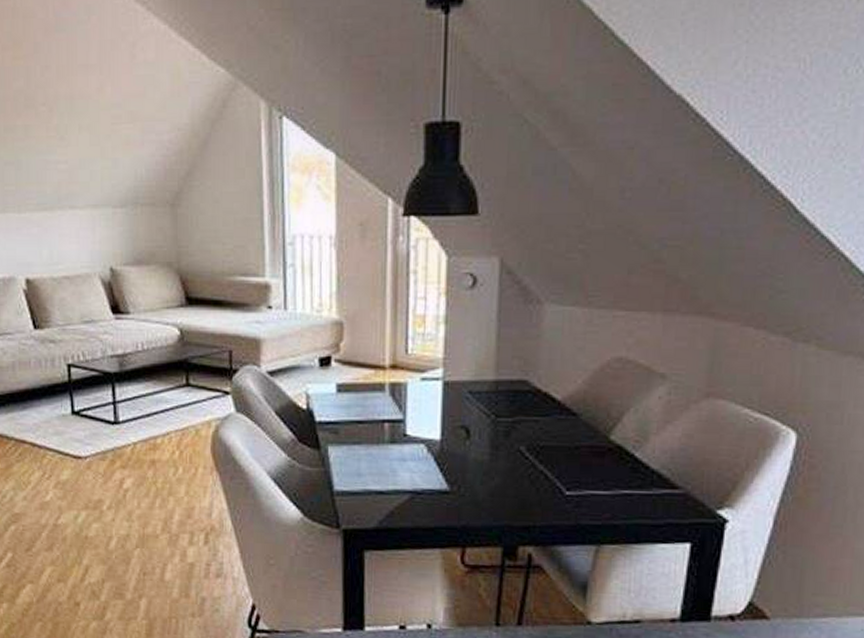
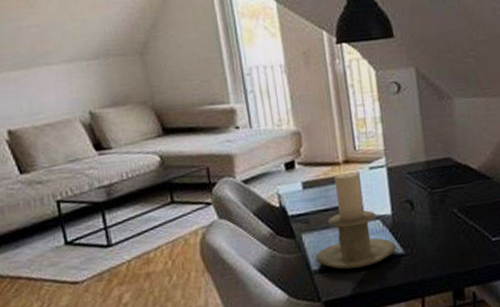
candle holder: none [341,381,440,498] -> present [315,172,397,270]

